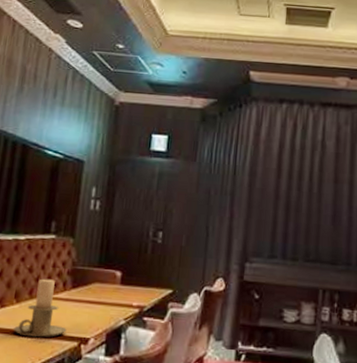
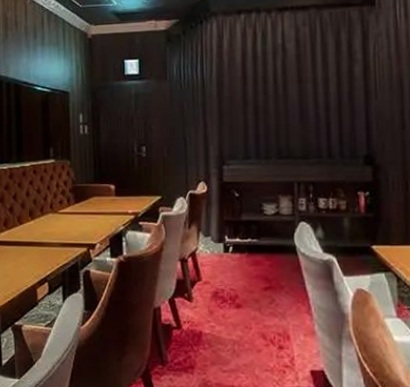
candle holder: present [12,279,67,338] -> none [32,197,76,247]

